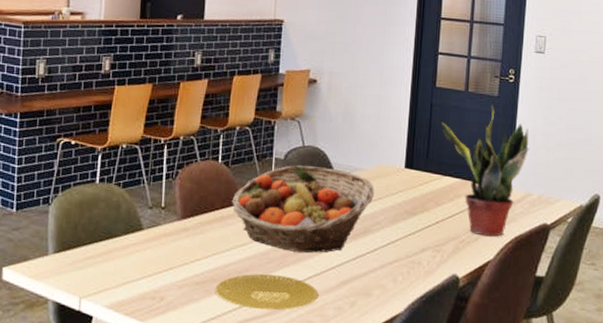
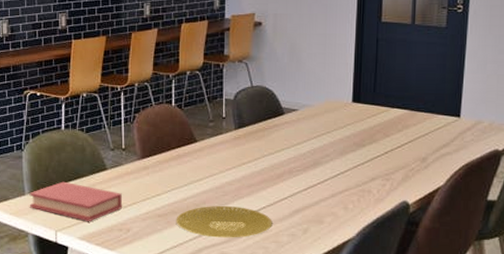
book: none [52,241,158,288] -> present [29,181,122,221]
fruit basket: present [231,164,375,253] -> none [186,104,323,186]
potted plant: present [441,104,530,237] -> none [387,35,480,164]

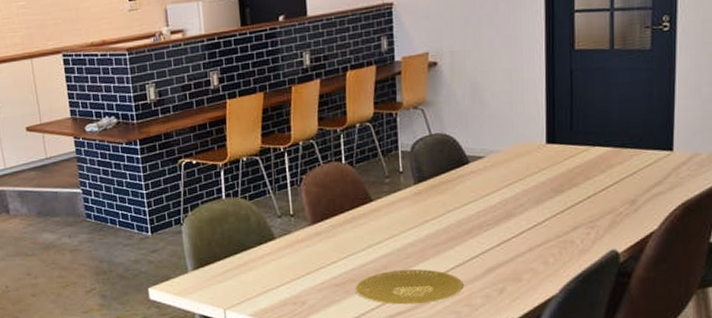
book: present [29,181,122,221] -> none [192,255,294,296]

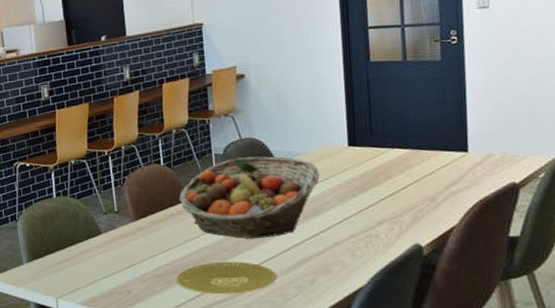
fruit basket: none [361,154,514,245] -> present [179,156,320,239]

